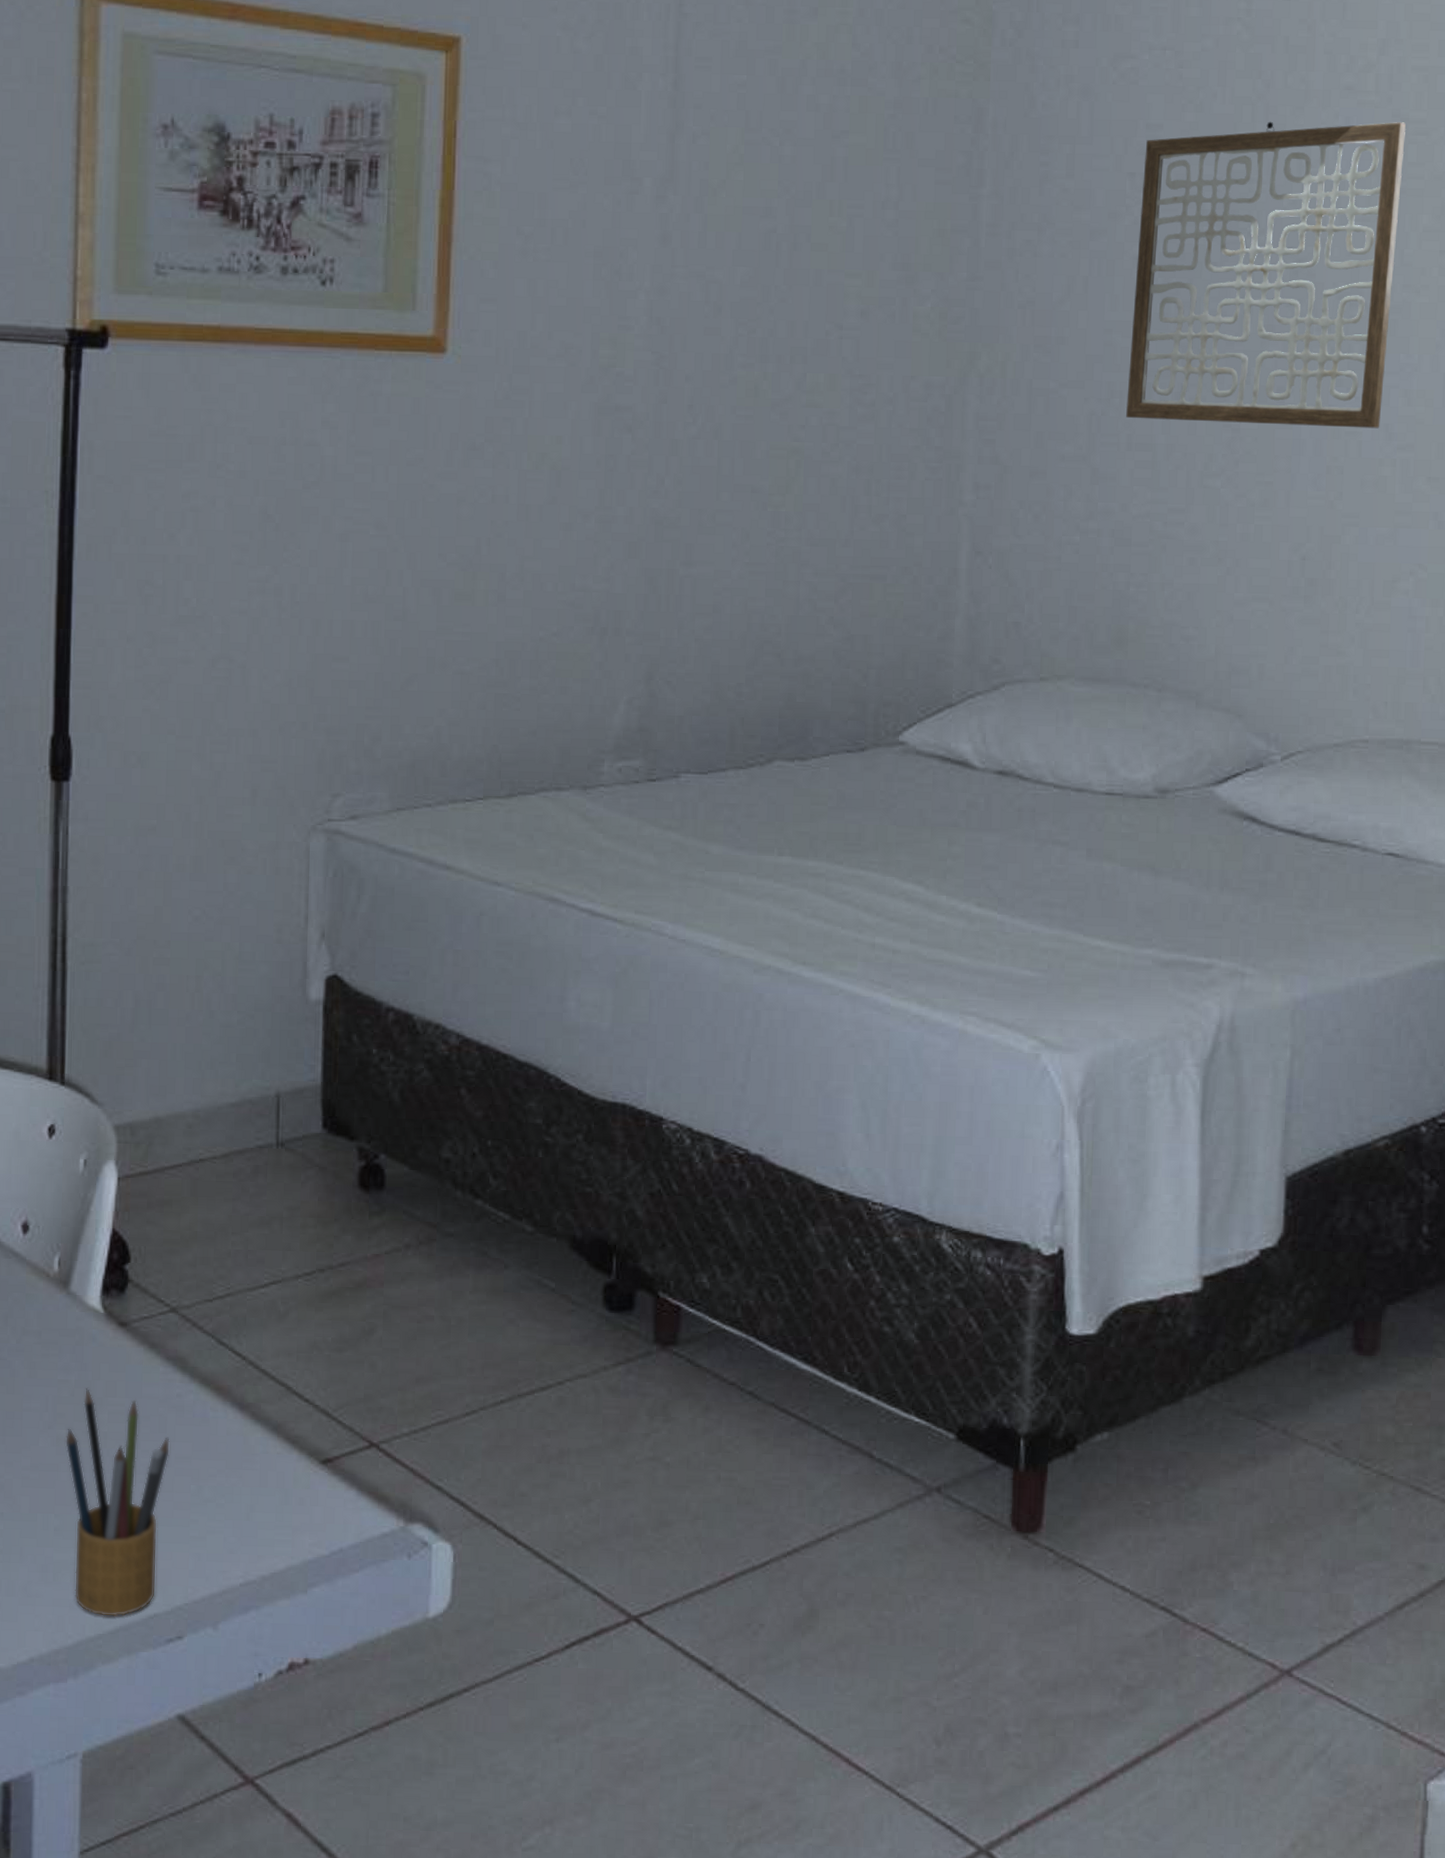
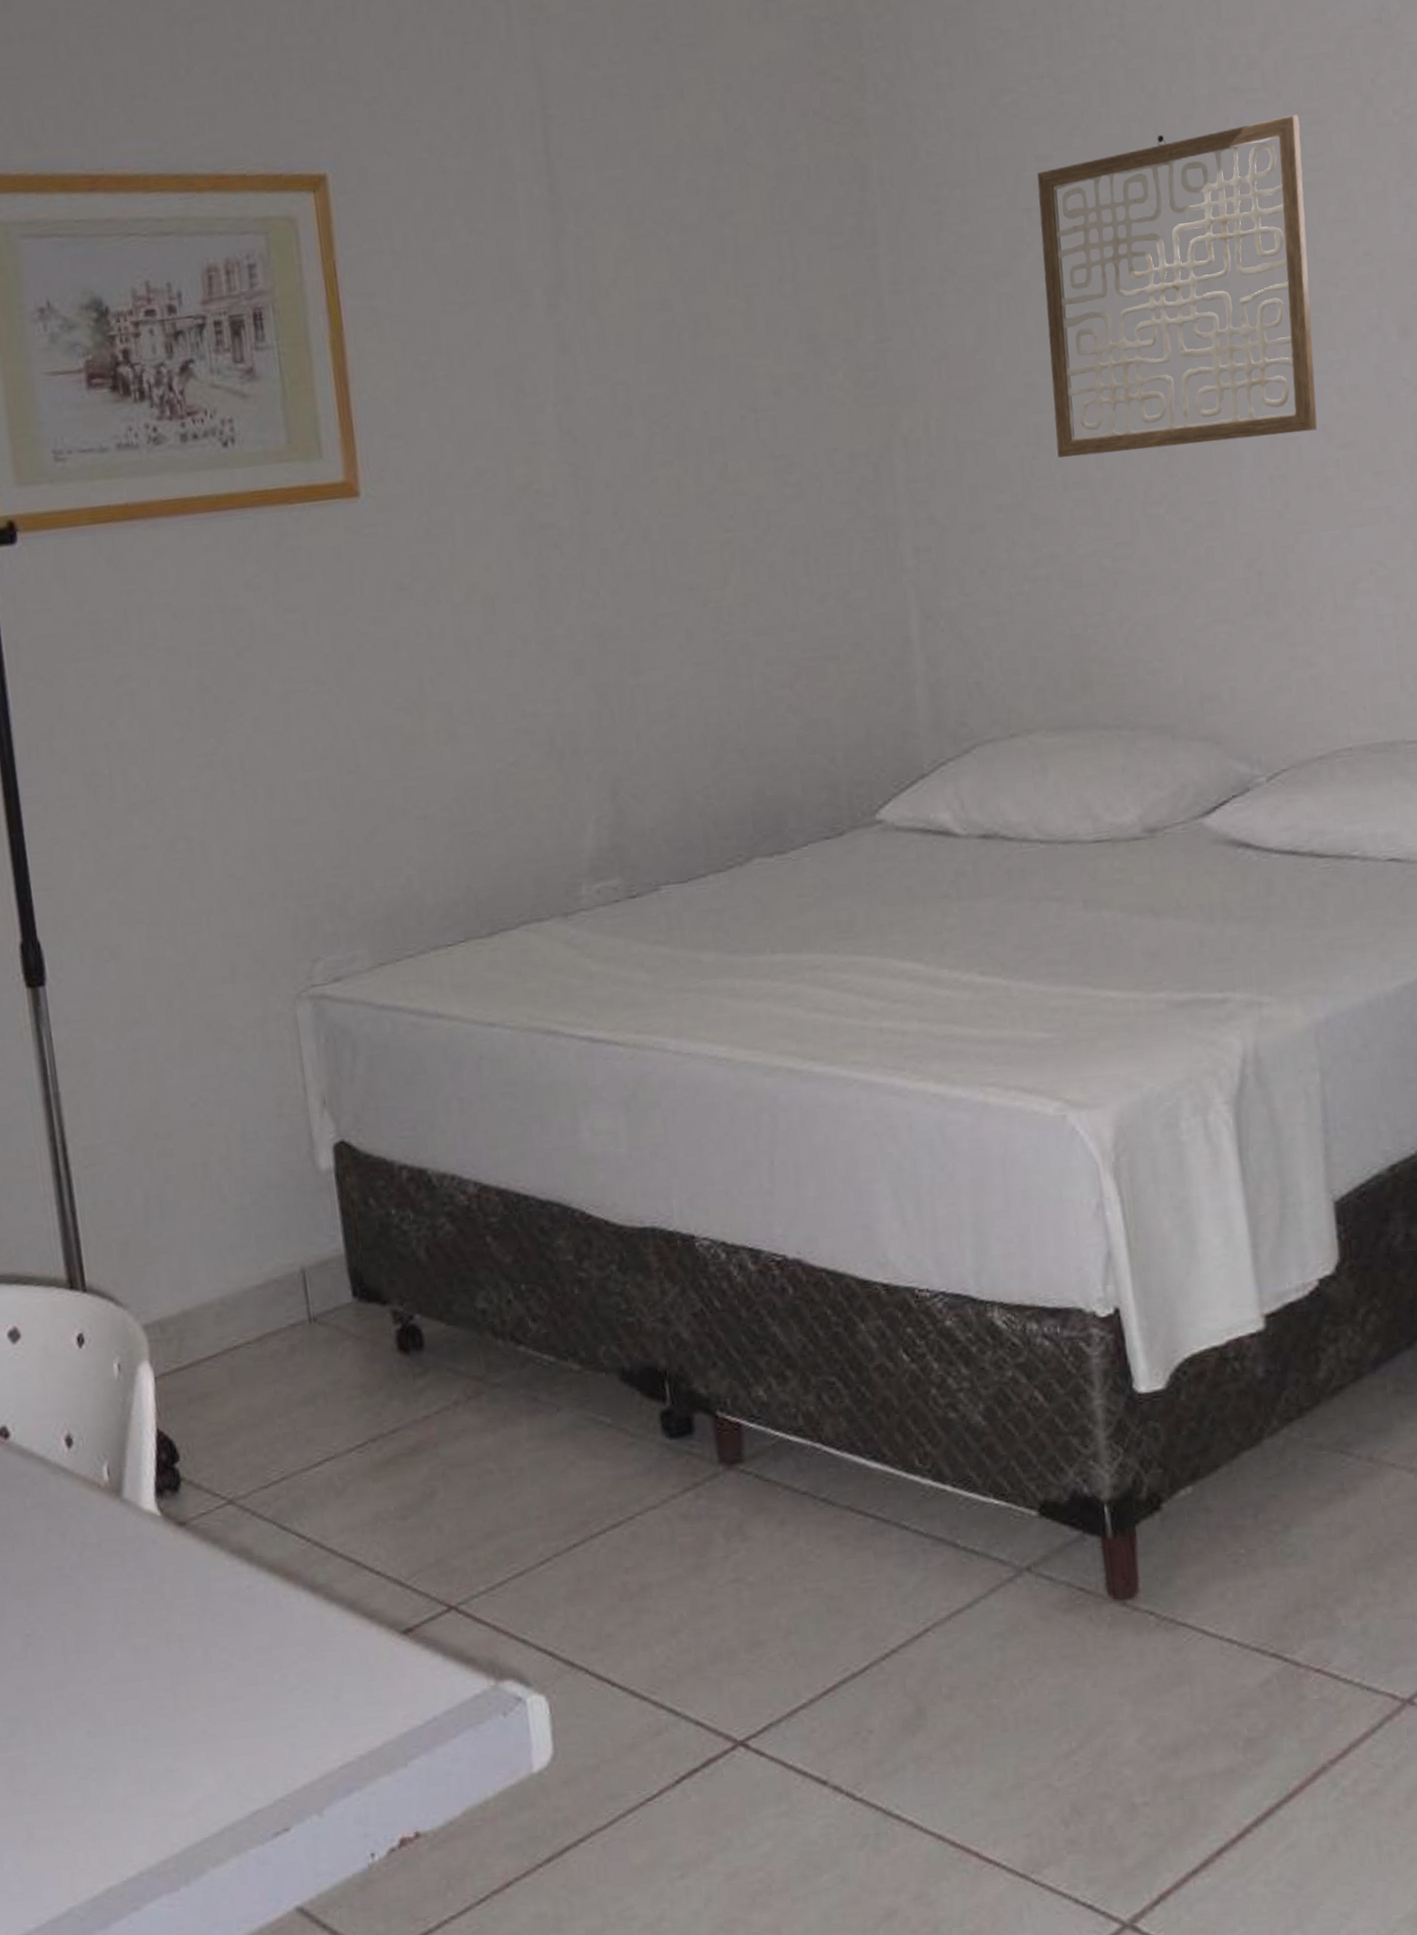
pencil box: present [65,1387,171,1617] -> none [141,1592,256,1820]

